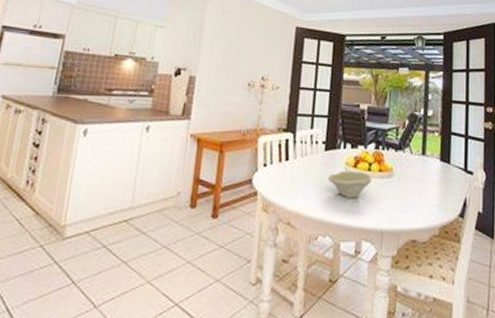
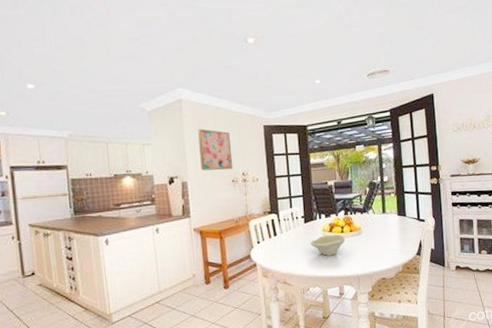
wall art: none [215,18,257,71] -> present [198,128,233,171]

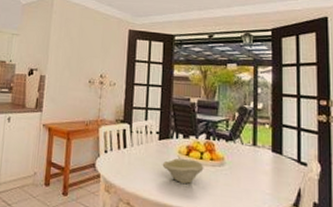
wall art: present [198,128,233,171] -> none [61,25,95,70]

